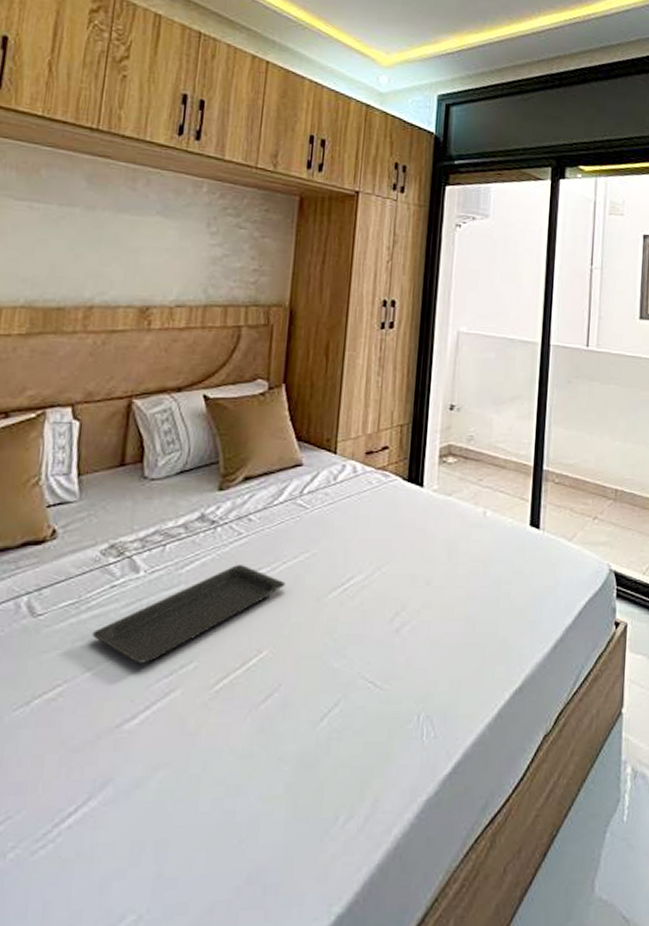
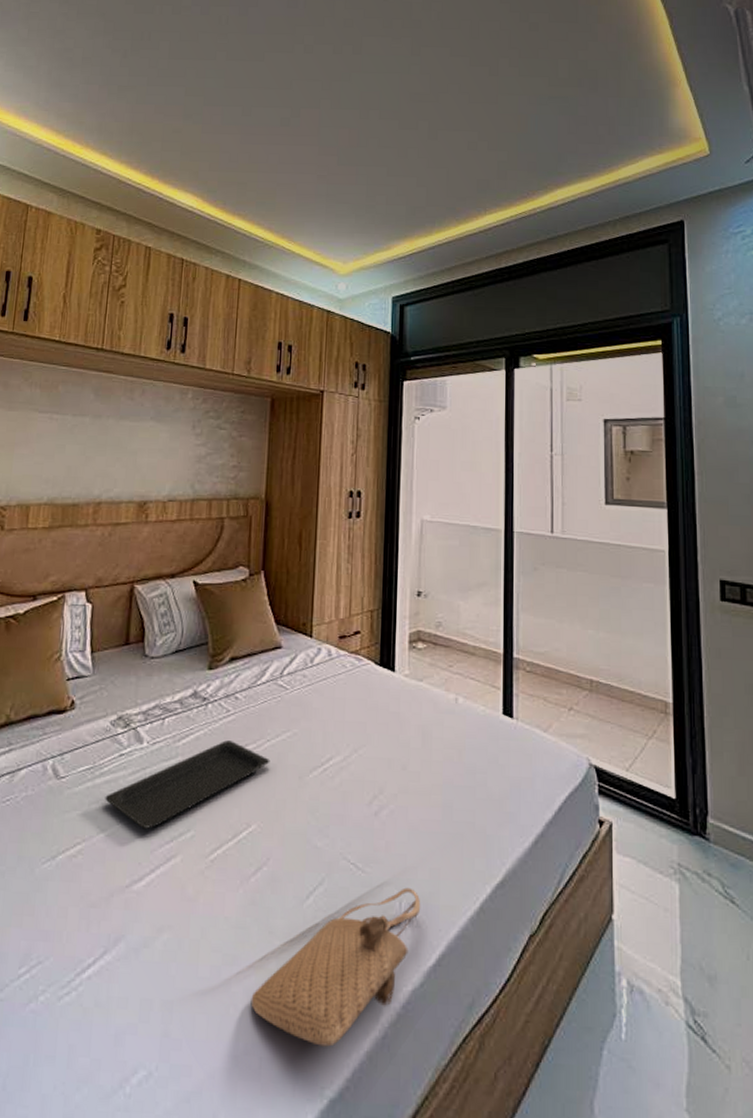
tote bag: none [256,701,440,865] -> present [250,887,421,1047]

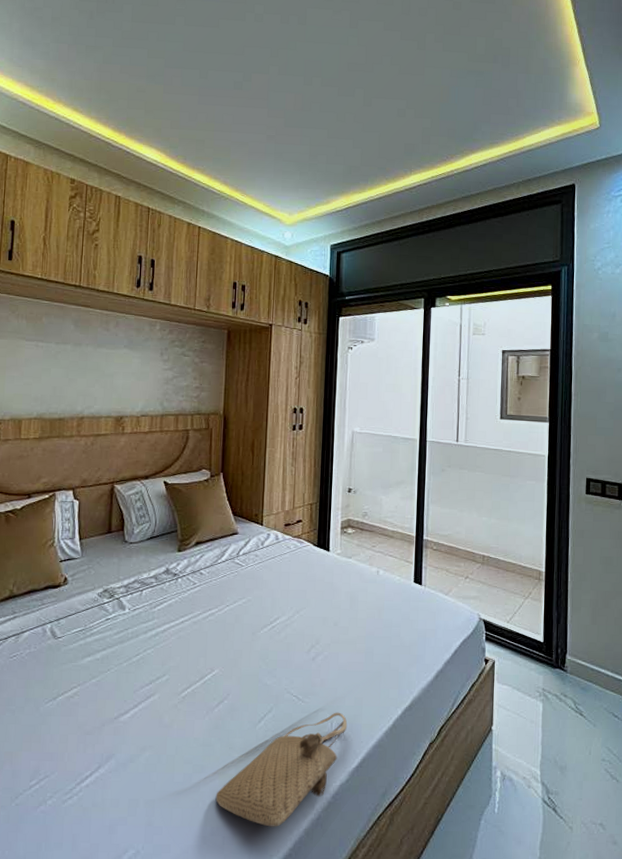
serving tray: present [105,740,270,829] -> none [95,606,229,675]

